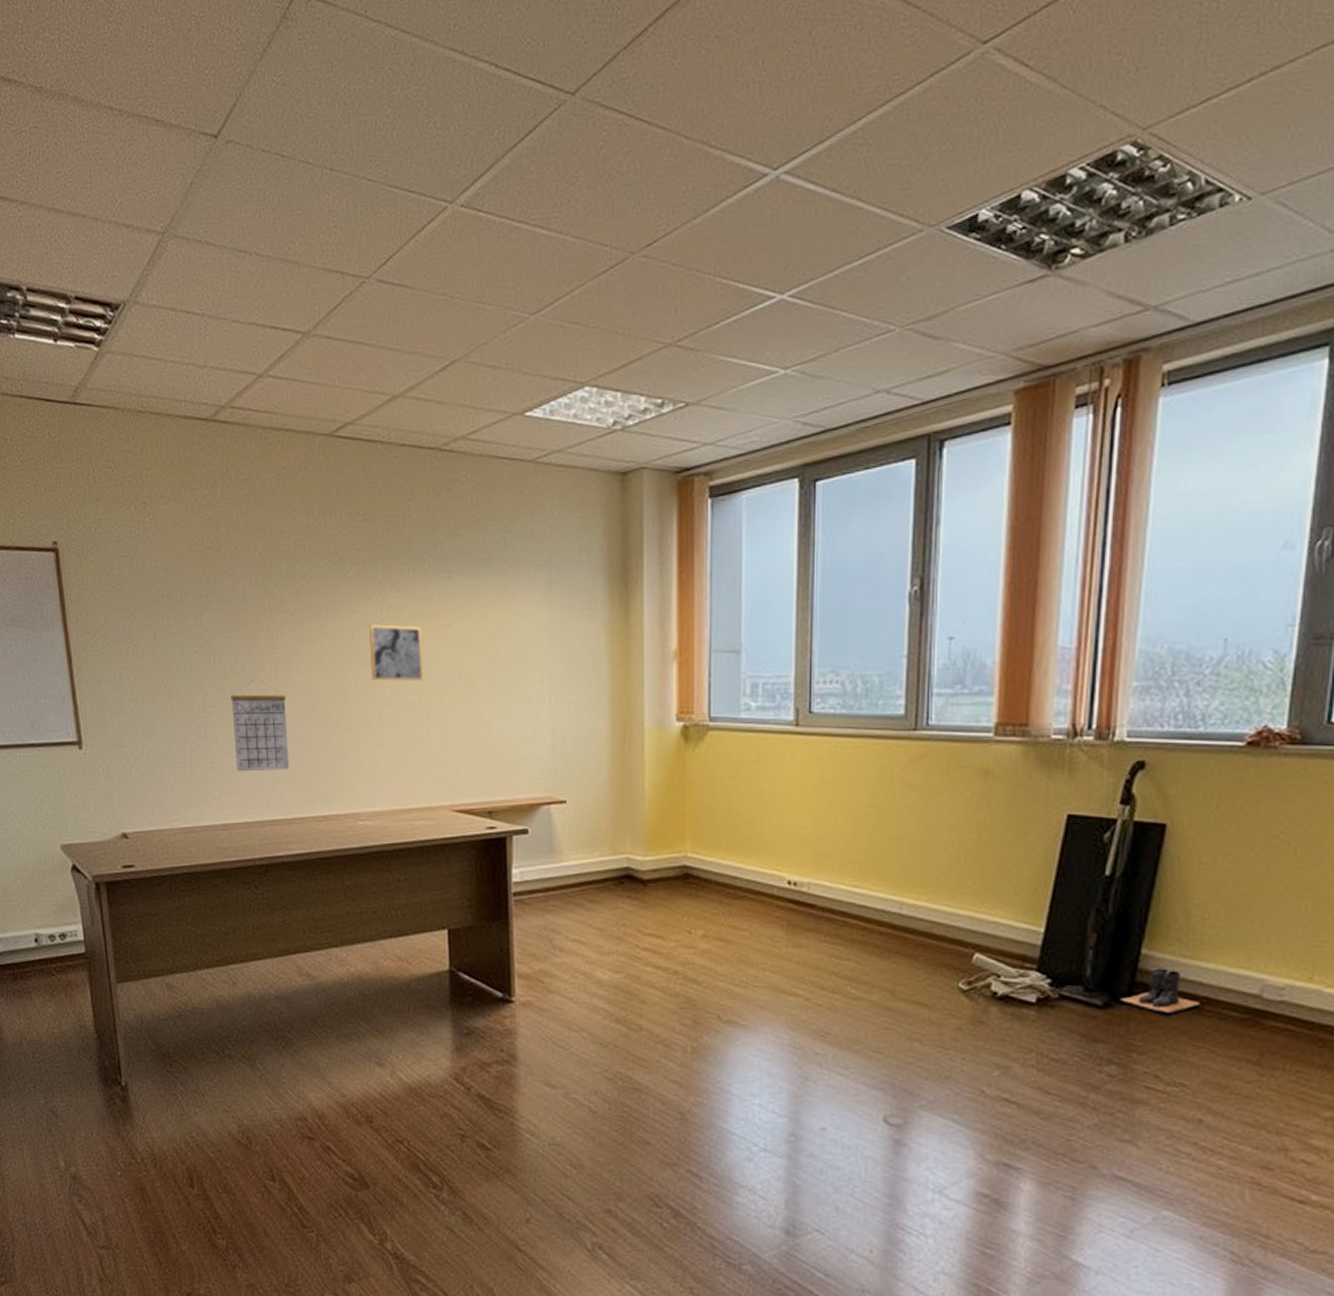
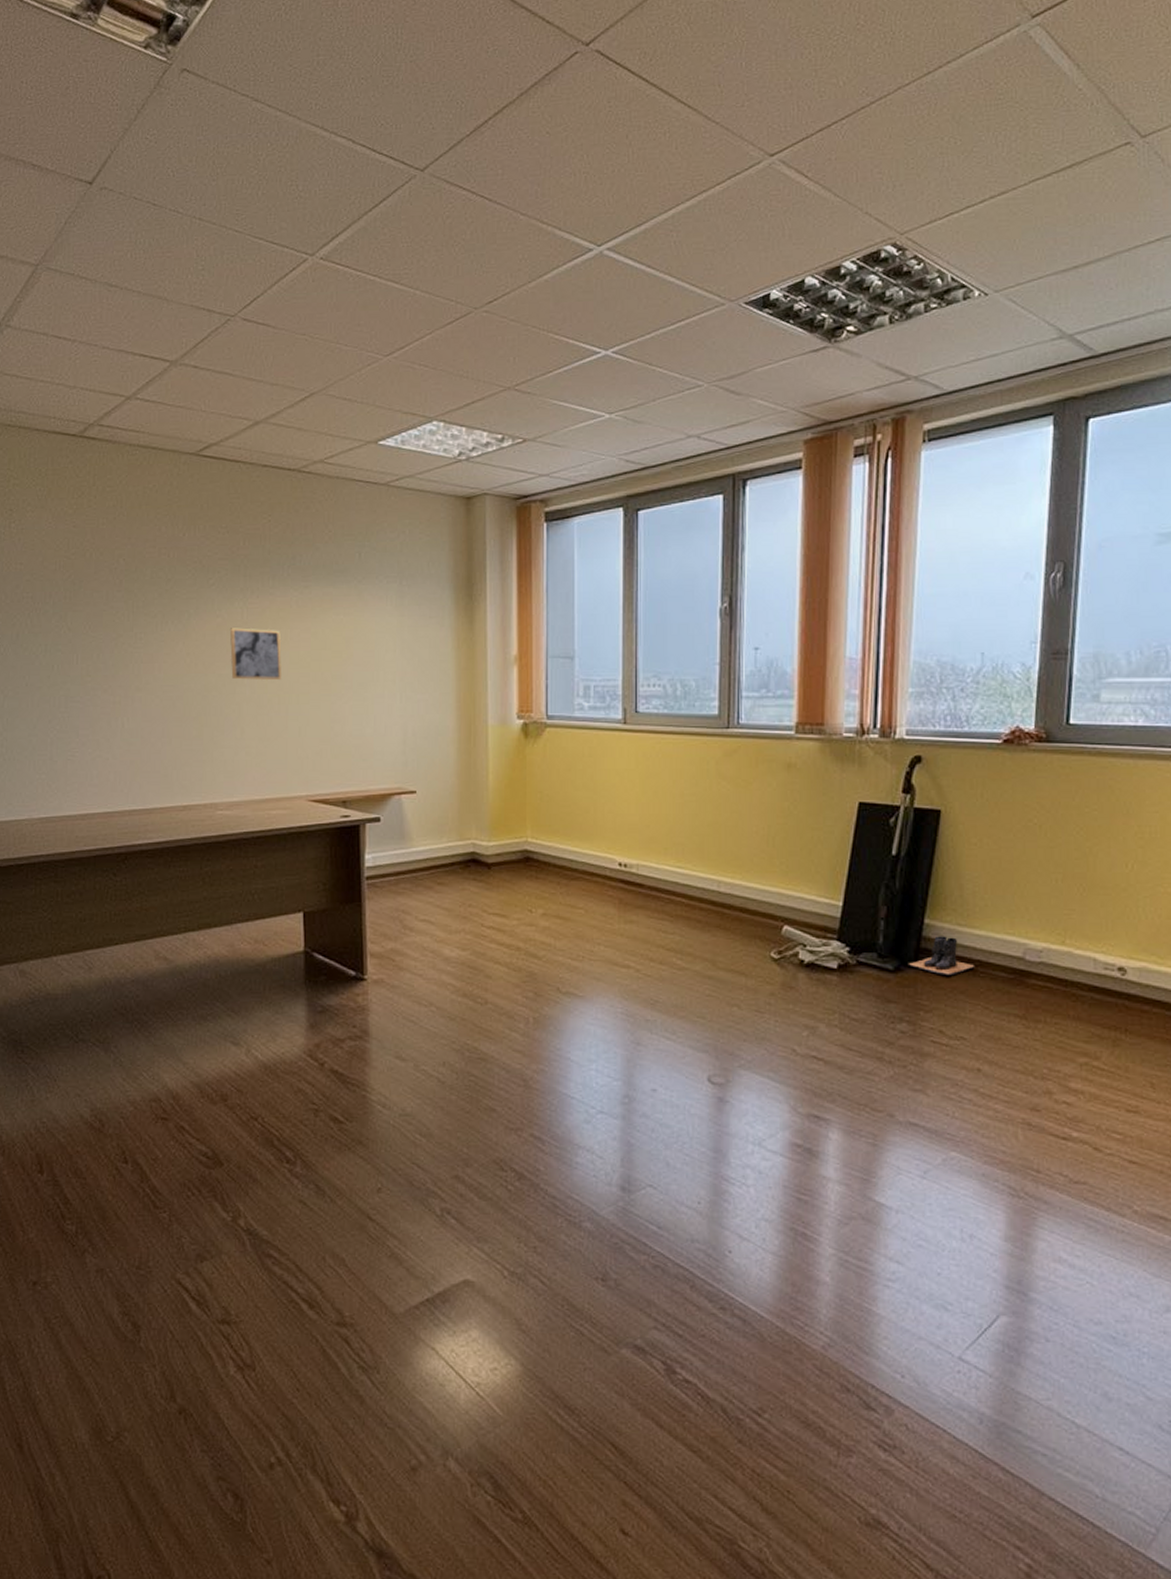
calendar: present [231,680,289,772] -> none [93,677,150,764]

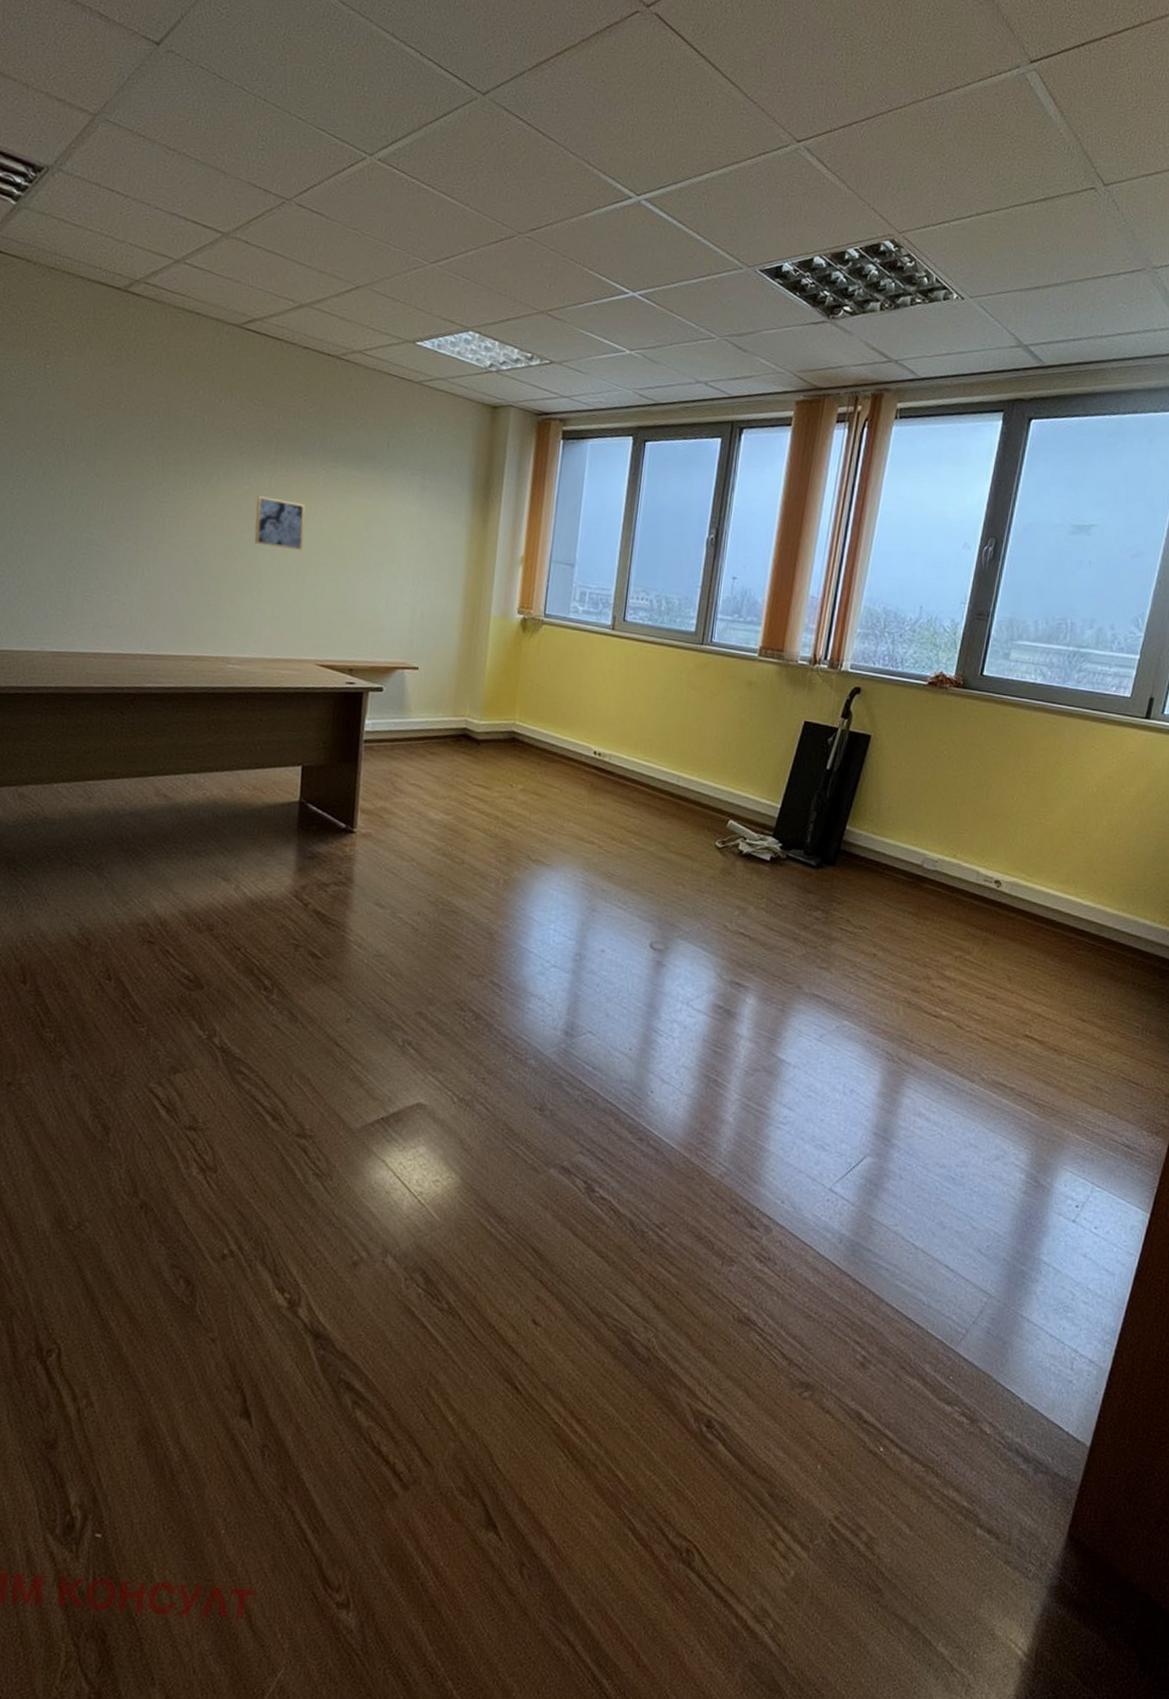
boots: present [908,936,975,976] -> none [828,841,883,875]

